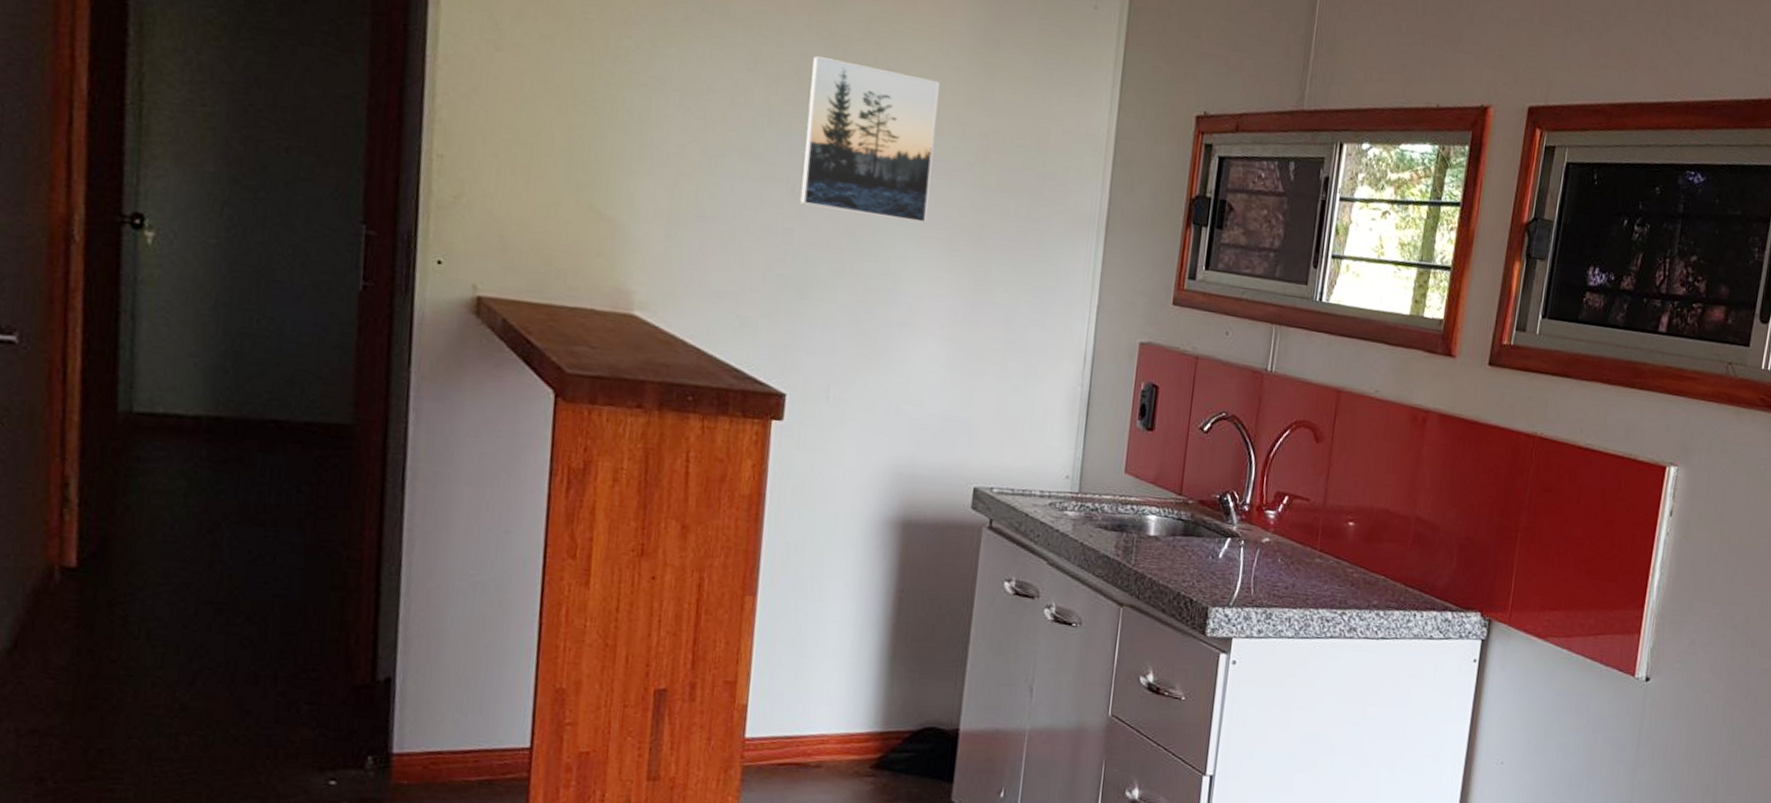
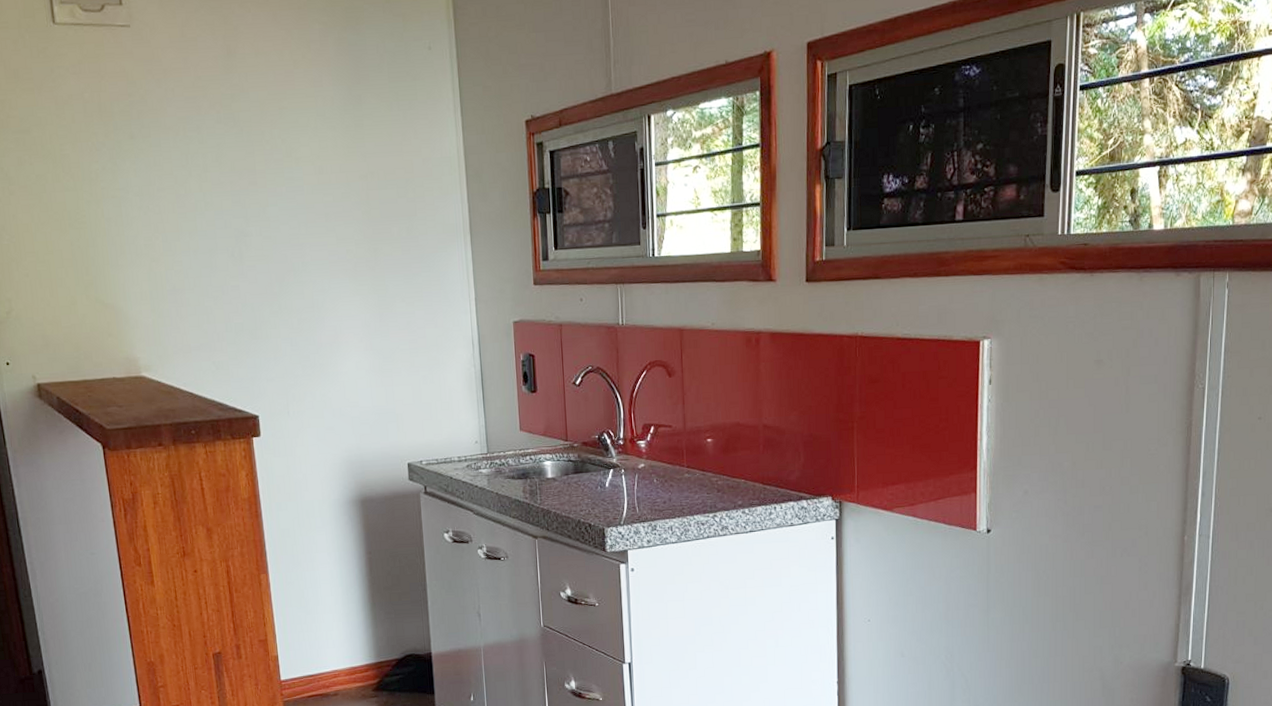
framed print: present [800,55,941,224] -> none [226,141,333,265]

